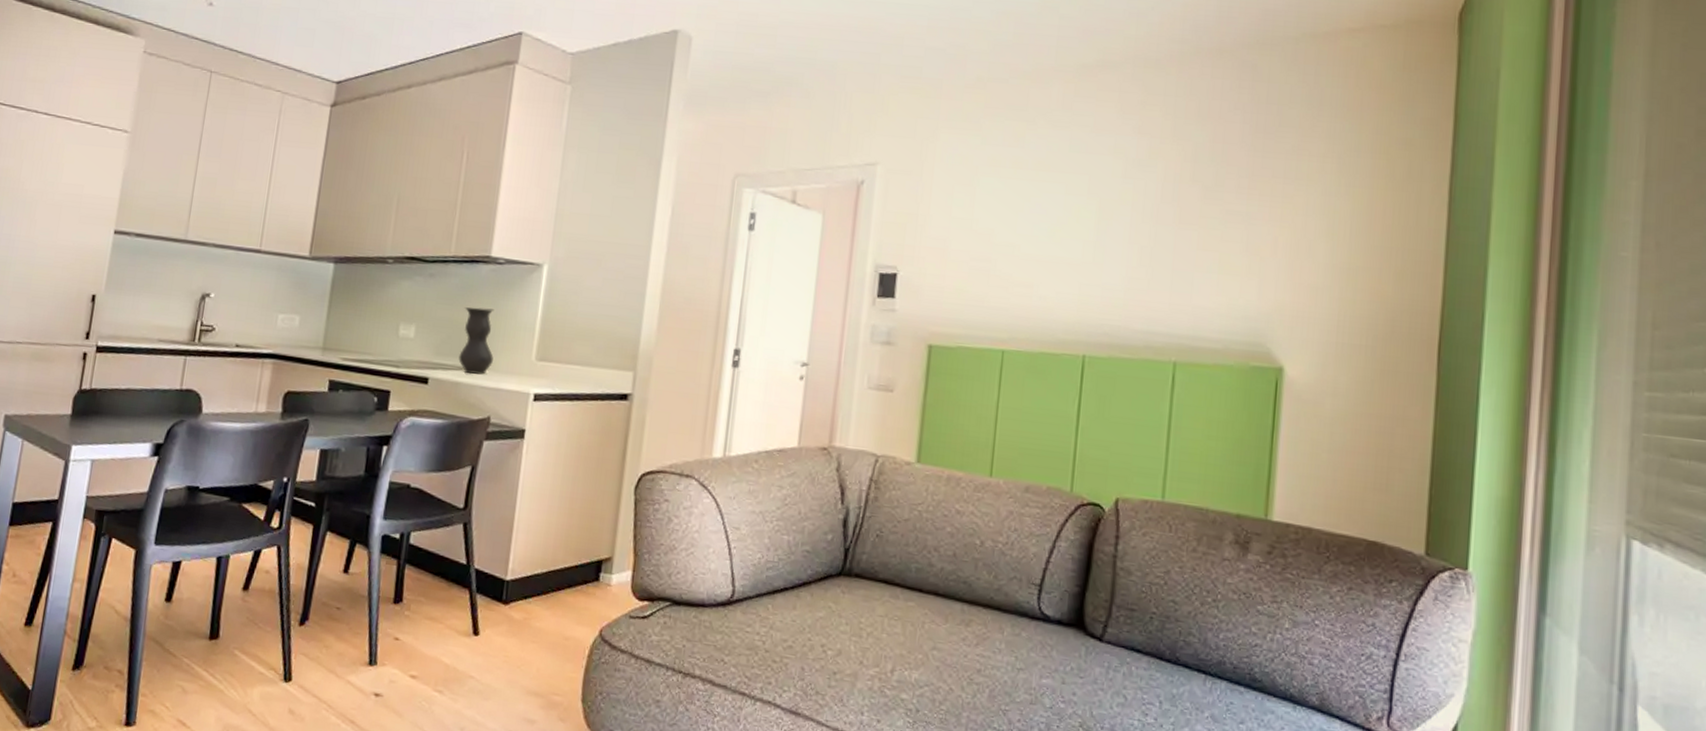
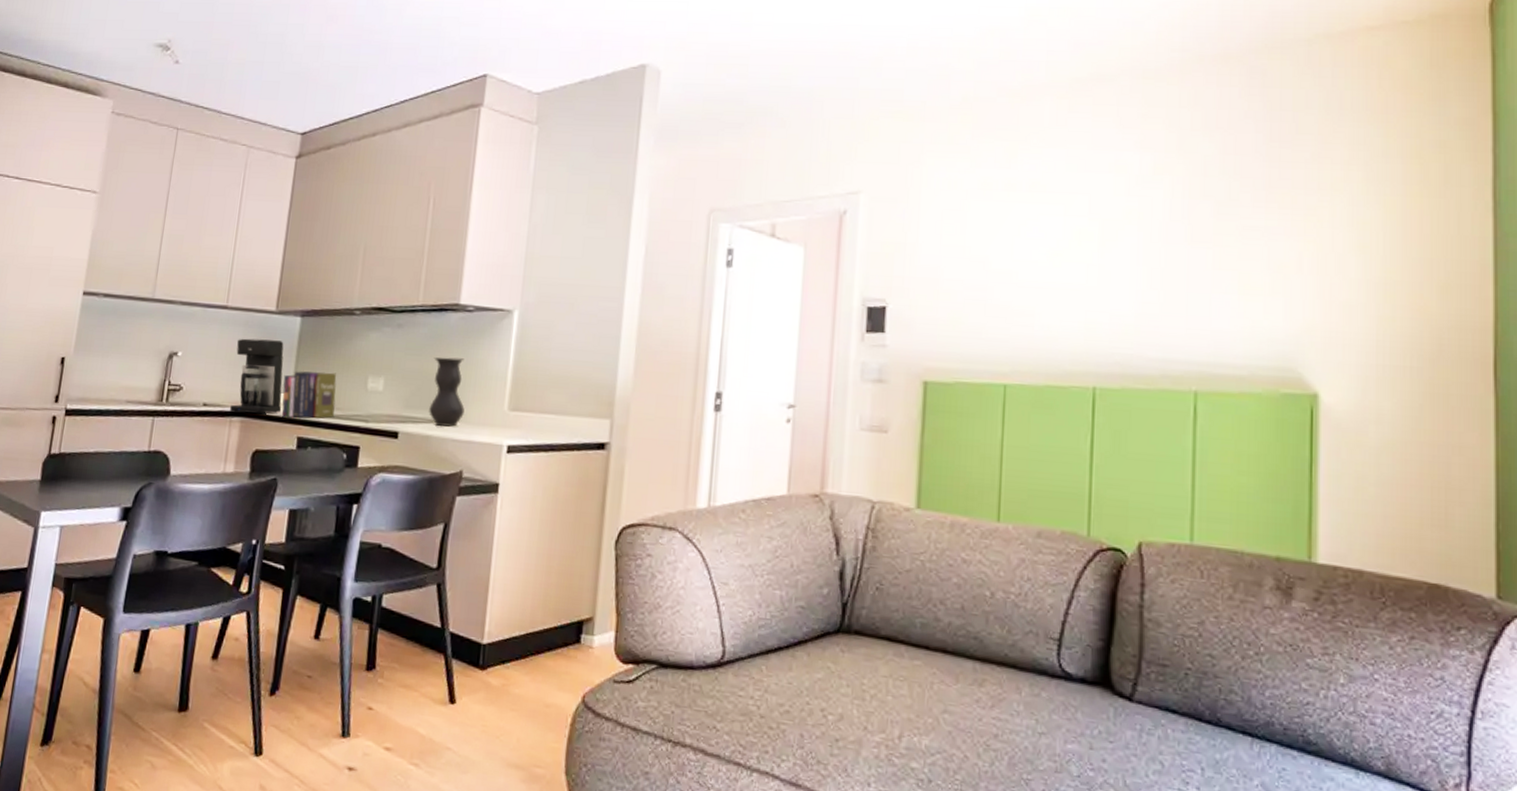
coffee maker: none [262,282,317,357] -> present [230,338,284,414]
books: none [314,316,369,363] -> present [281,371,337,419]

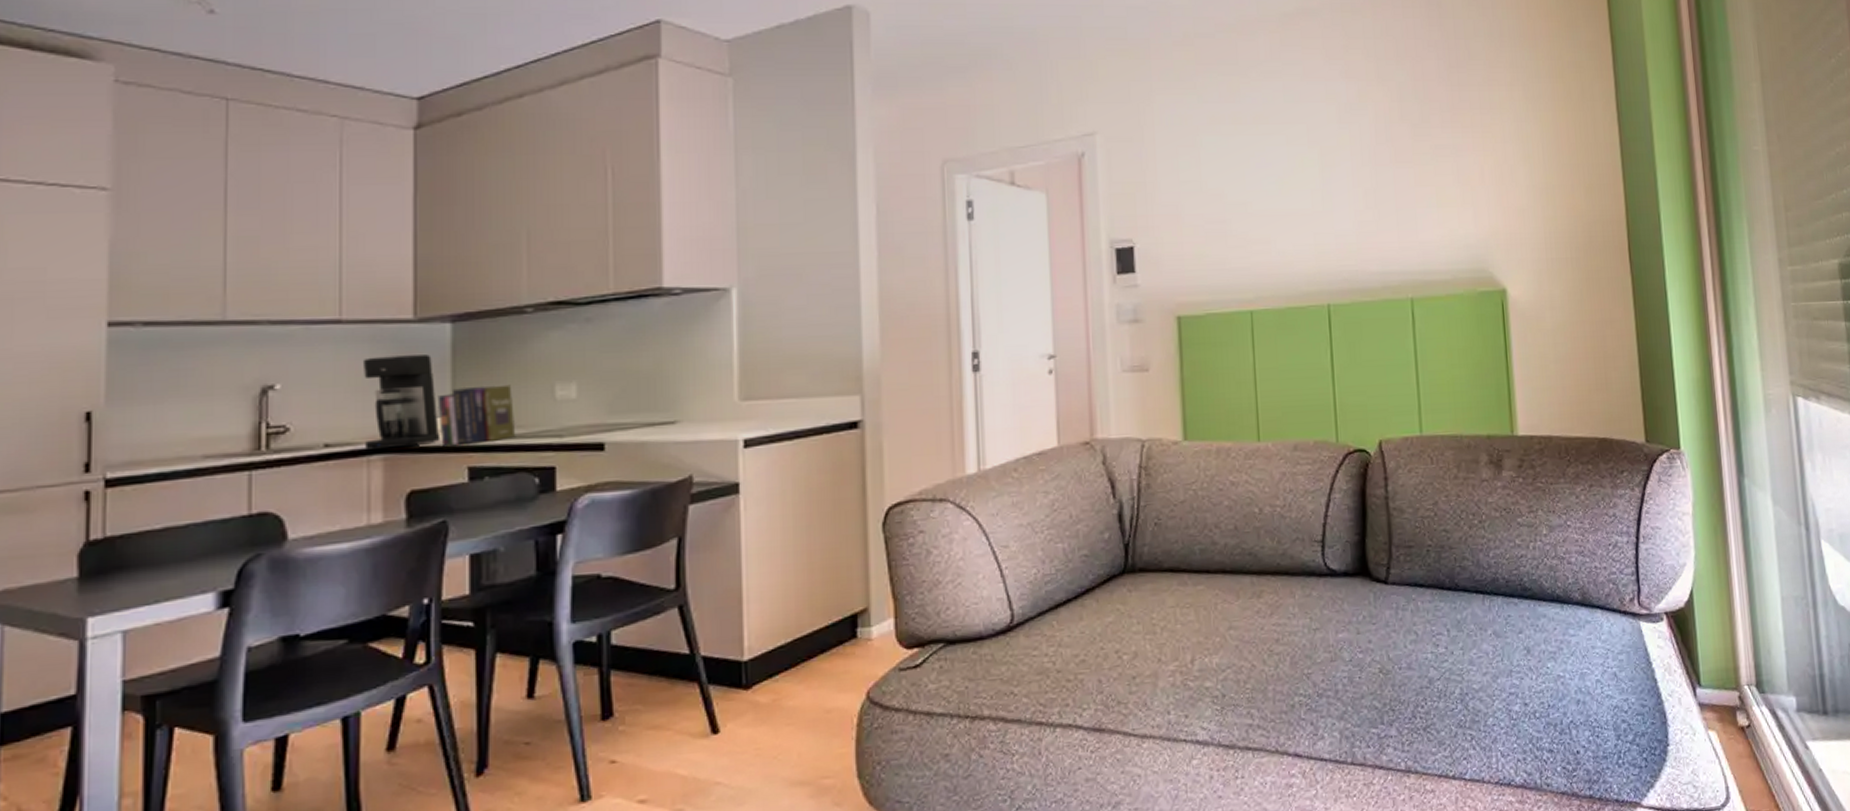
vase: present [429,357,465,427] -> none [638,349,685,430]

